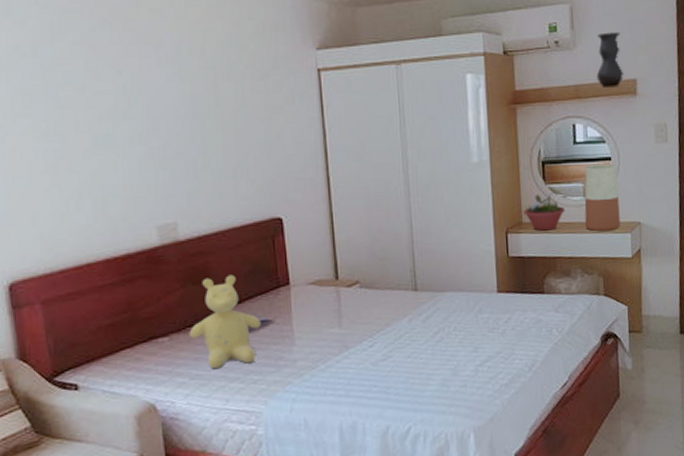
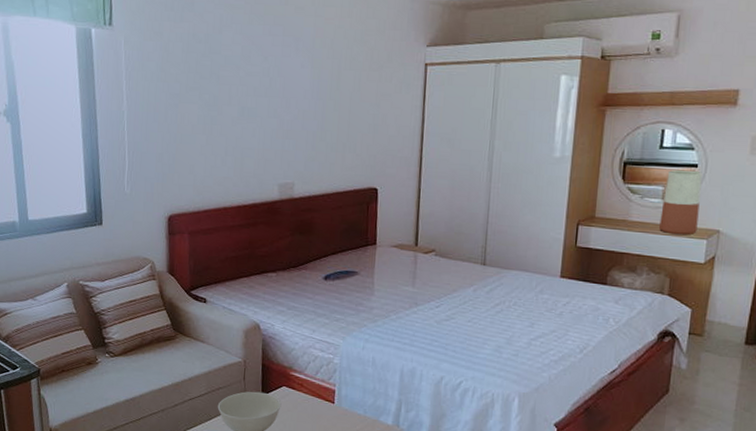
teddy bear: present [189,275,261,370] -> none [292,230,349,305]
potted flower: present [523,192,565,231] -> none [597,192,640,228]
vase: present [596,32,624,89] -> none [695,42,729,97]

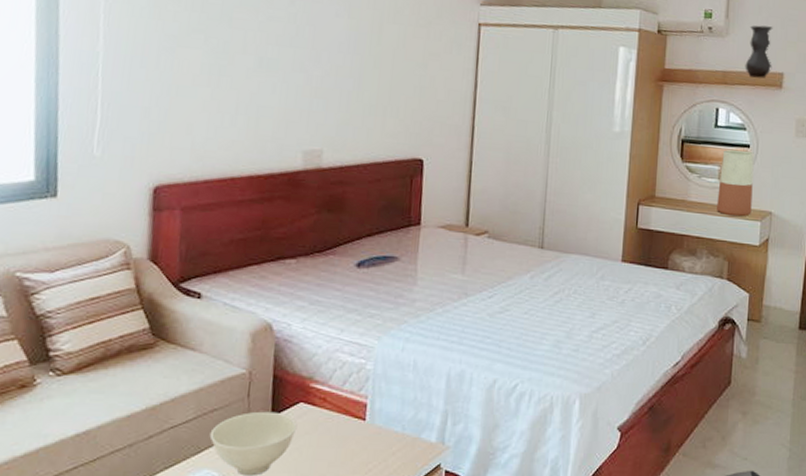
vase: none [695,42,729,97] -> present [745,25,773,79]

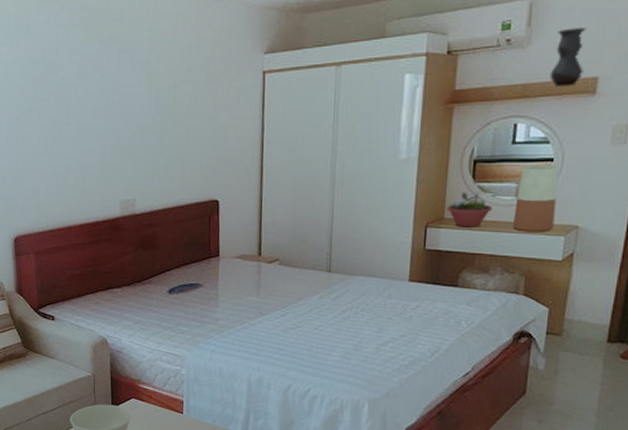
potted flower: none [657,171,698,208] -> present [446,191,492,228]

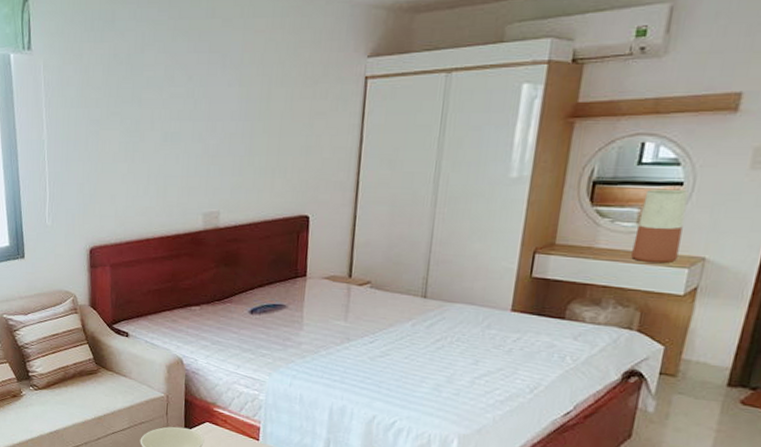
potted flower: present [446,191,492,228] -> none [558,215,610,256]
vase: present [549,28,586,88] -> none [686,36,734,103]

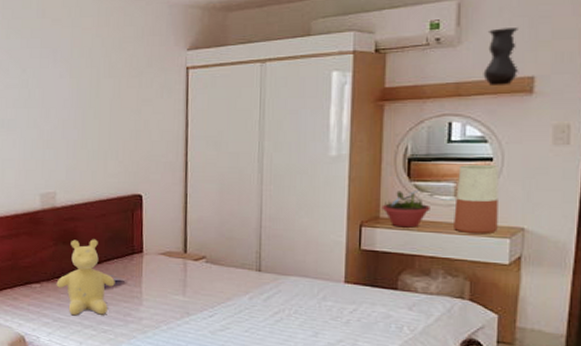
teddy bear: none [216,261,276,339] -> present [56,239,115,316]
potted flower: none [558,215,610,256] -> present [382,190,430,228]
vase: none [686,36,734,103] -> present [483,28,519,87]

